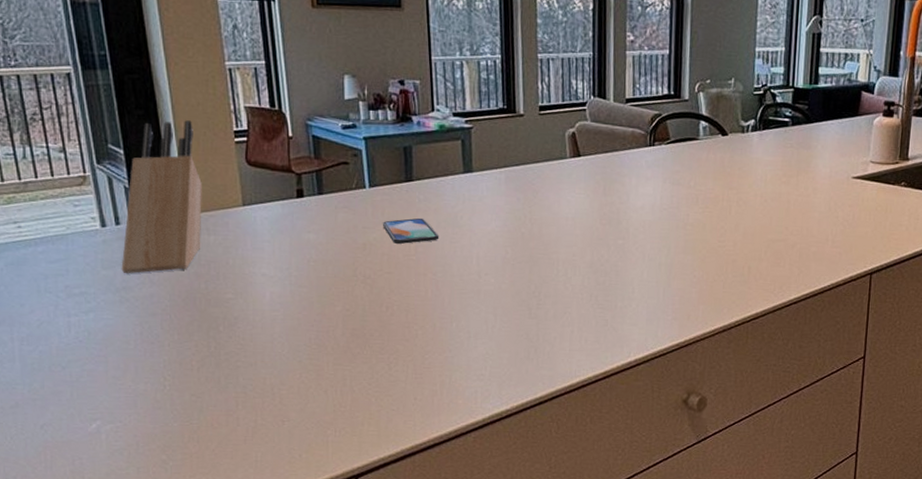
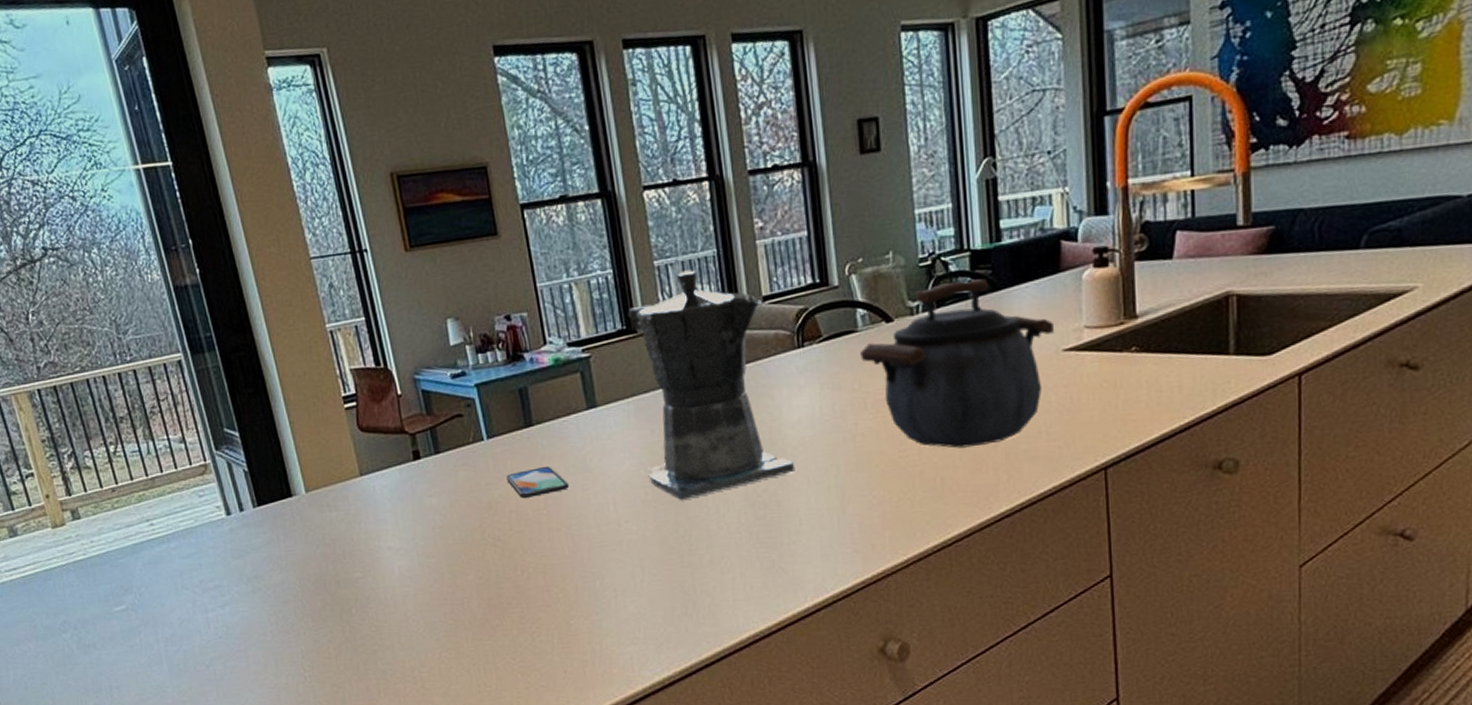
knife block: present [121,120,202,274] -> none [248,392,324,562]
coffee maker: none [504,66,635,261] -> present [628,270,795,500]
kettle: none [699,110,848,245] -> present [860,279,1054,448]

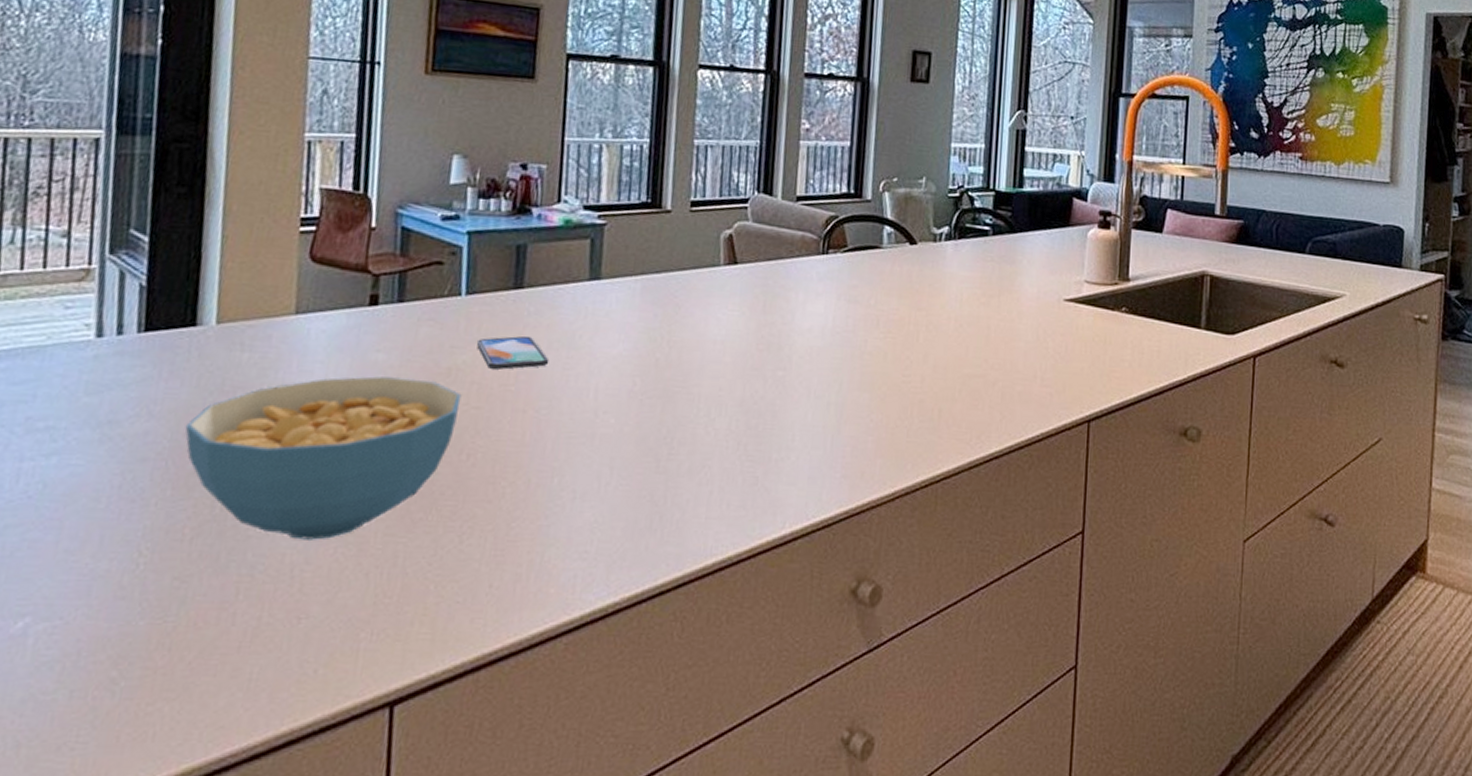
cereal bowl: none [307,515,507,650] -> present [185,376,462,540]
coffee maker: present [628,270,795,500] -> none [633,155,798,396]
kettle: present [860,279,1054,448] -> none [881,216,1059,382]

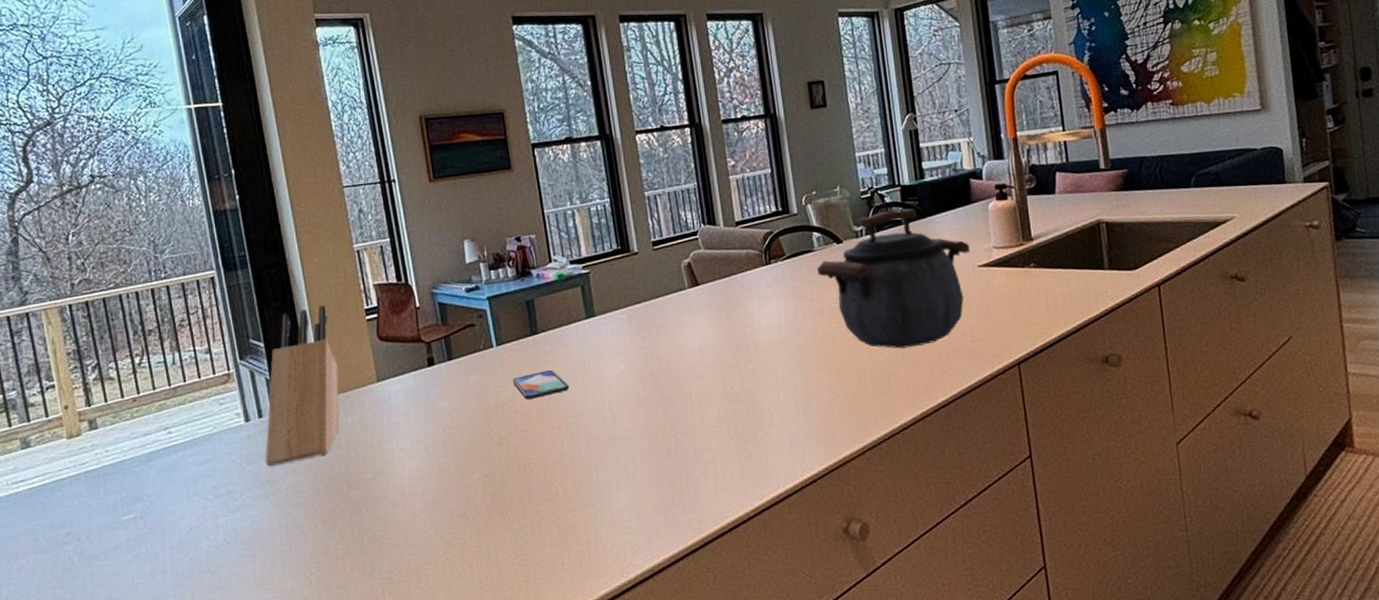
knife block: none [111,202,248,403] -> present [265,305,340,467]
cereal bowl: present [185,376,462,540] -> none [320,416,511,548]
kettle: none [881,216,1059,382] -> present [817,208,970,349]

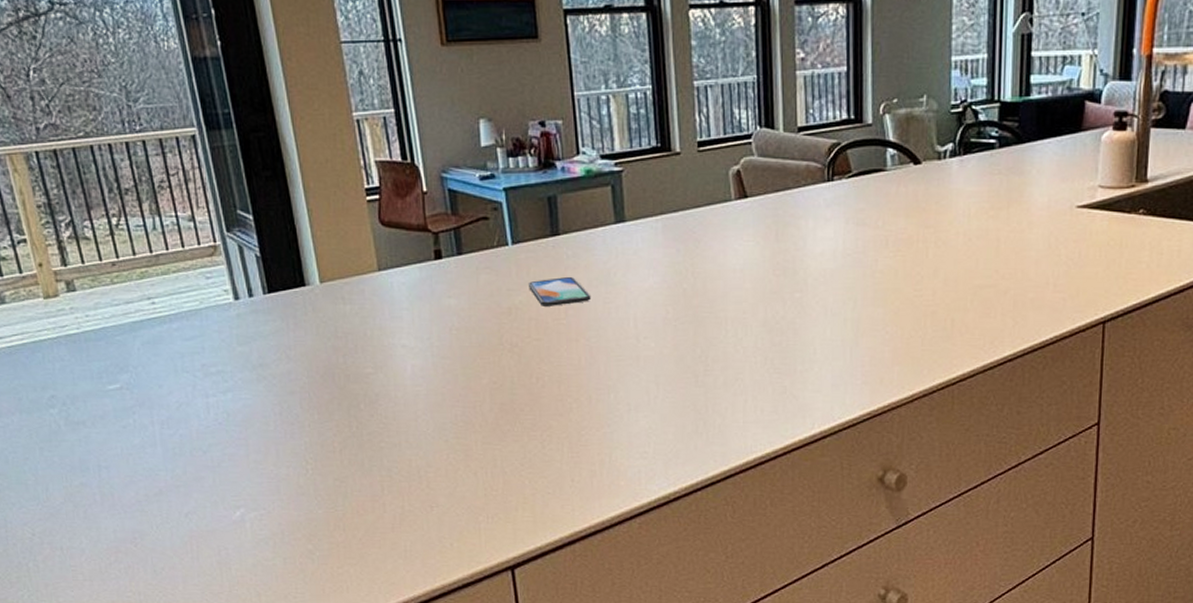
knife block: present [265,305,340,467] -> none [256,179,337,350]
kettle: present [817,208,970,349] -> none [887,131,1070,292]

